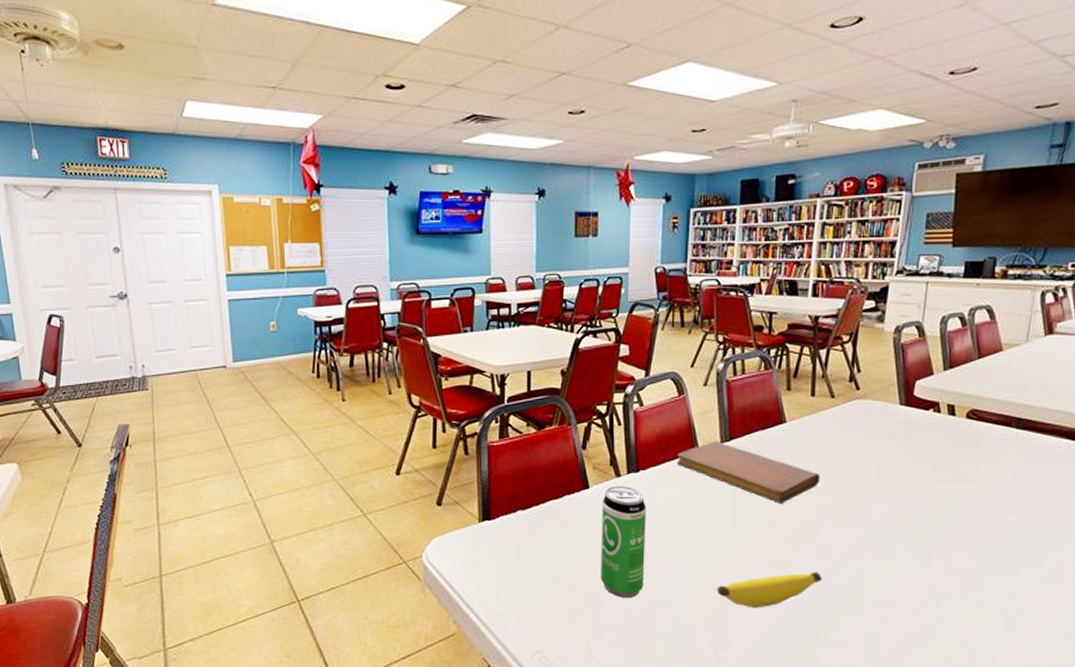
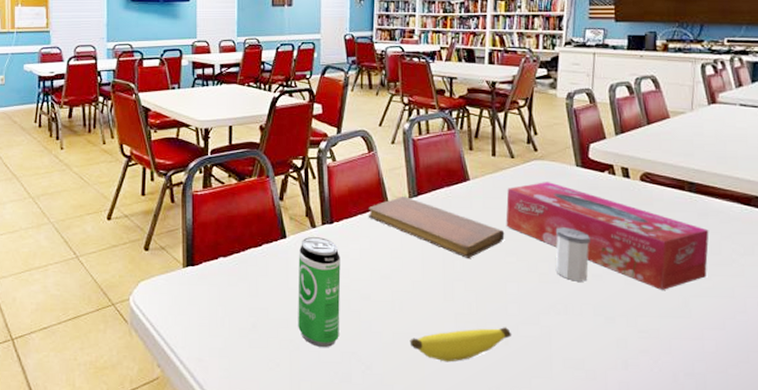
tissue box: none [822,422,1034,529] -> present [506,182,709,290]
salt shaker: none [871,469,910,524] -> present [555,227,590,282]

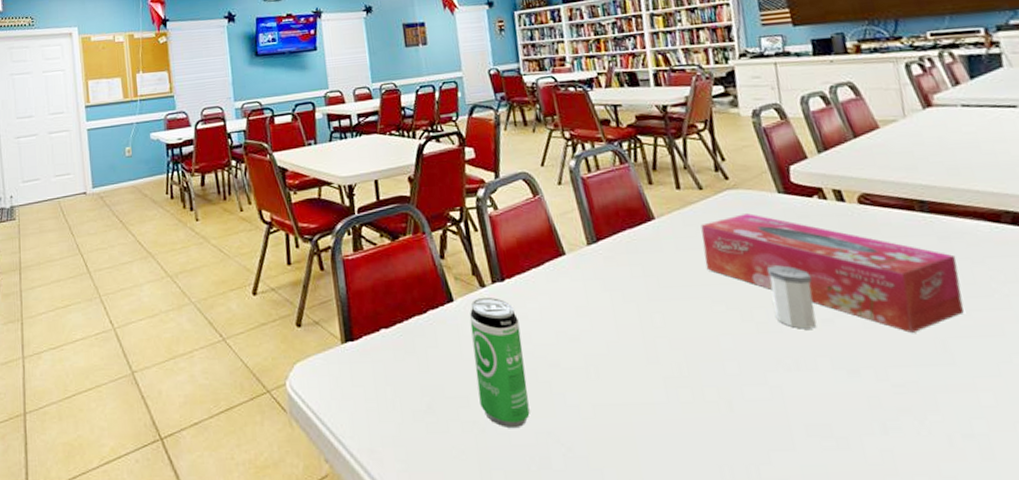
notebook: present [368,197,505,258] -> none [543,243,708,310]
banana: present [409,327,512,362] -> none [614,390,737,438]

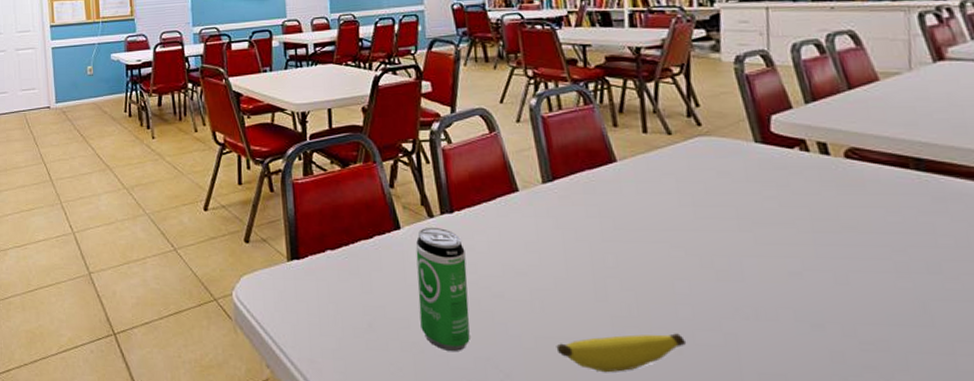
banana: none [614,390,737,438] -> present [556,333,687,373]
tissue box: present [700,213,964,333] -> none [665,161,952,292]
salt shaker: present [766,265,817,329] -> none [733,215,783,280]

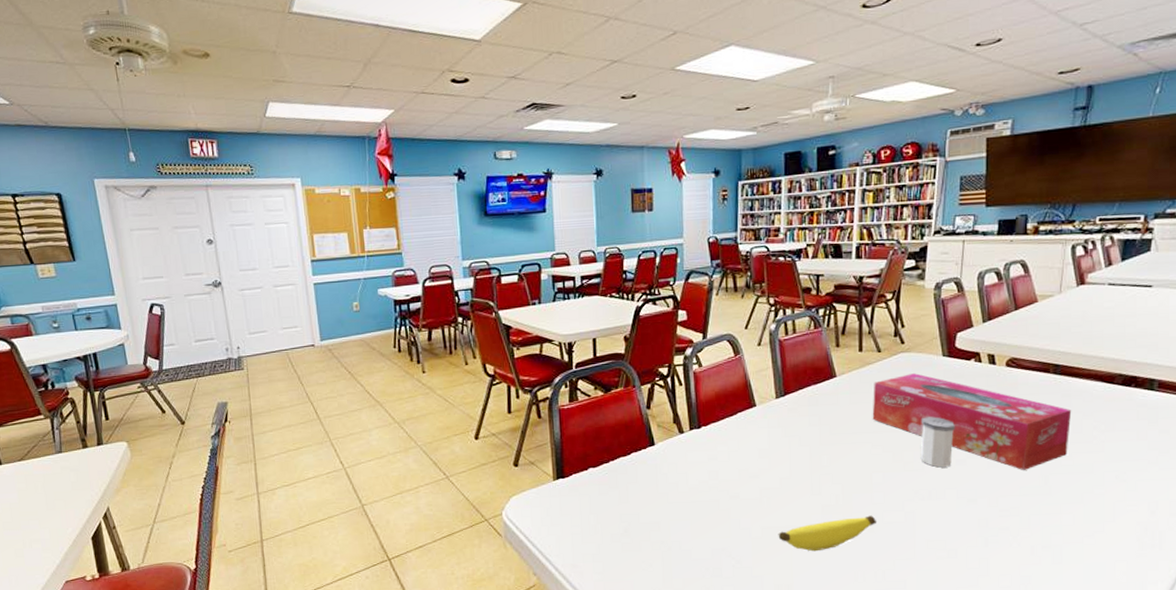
beverage can: present [415,228,470,352] -> none [667,442,710,547]
tissue box: none [665,161,952,292] -> present [872,373,1072,470]
salt shaker: none [733,215,783,280] -> present [920,417,955,468]

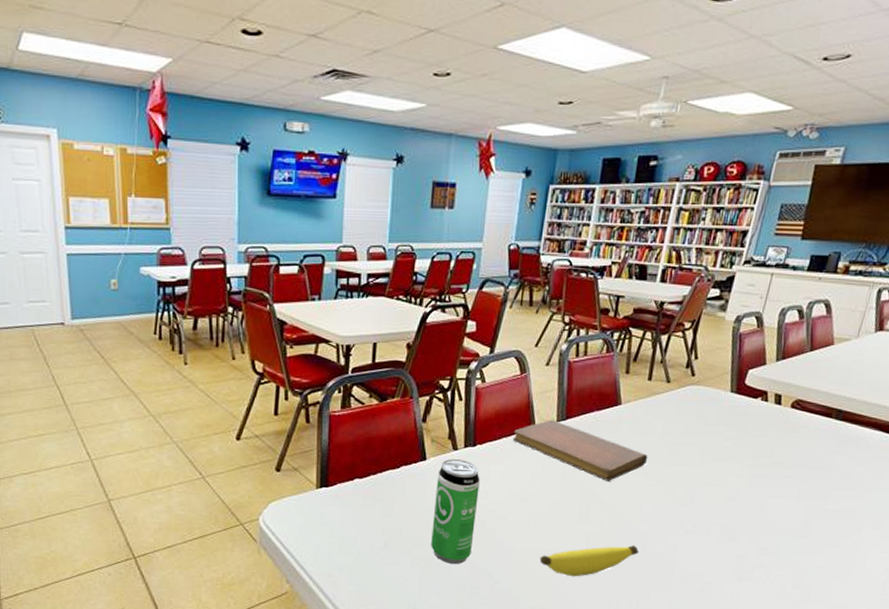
beverage can: none [667,442,710,547] -> present [431,459,480,565]
notebook: none [735,397,871,453] -> present [512,420,648,481]
tissue box: present [872,373,1072,470] -> none [650,407,846,512]
salt shaker: present [920,417,955,468] -> none [691,452,731,504]

